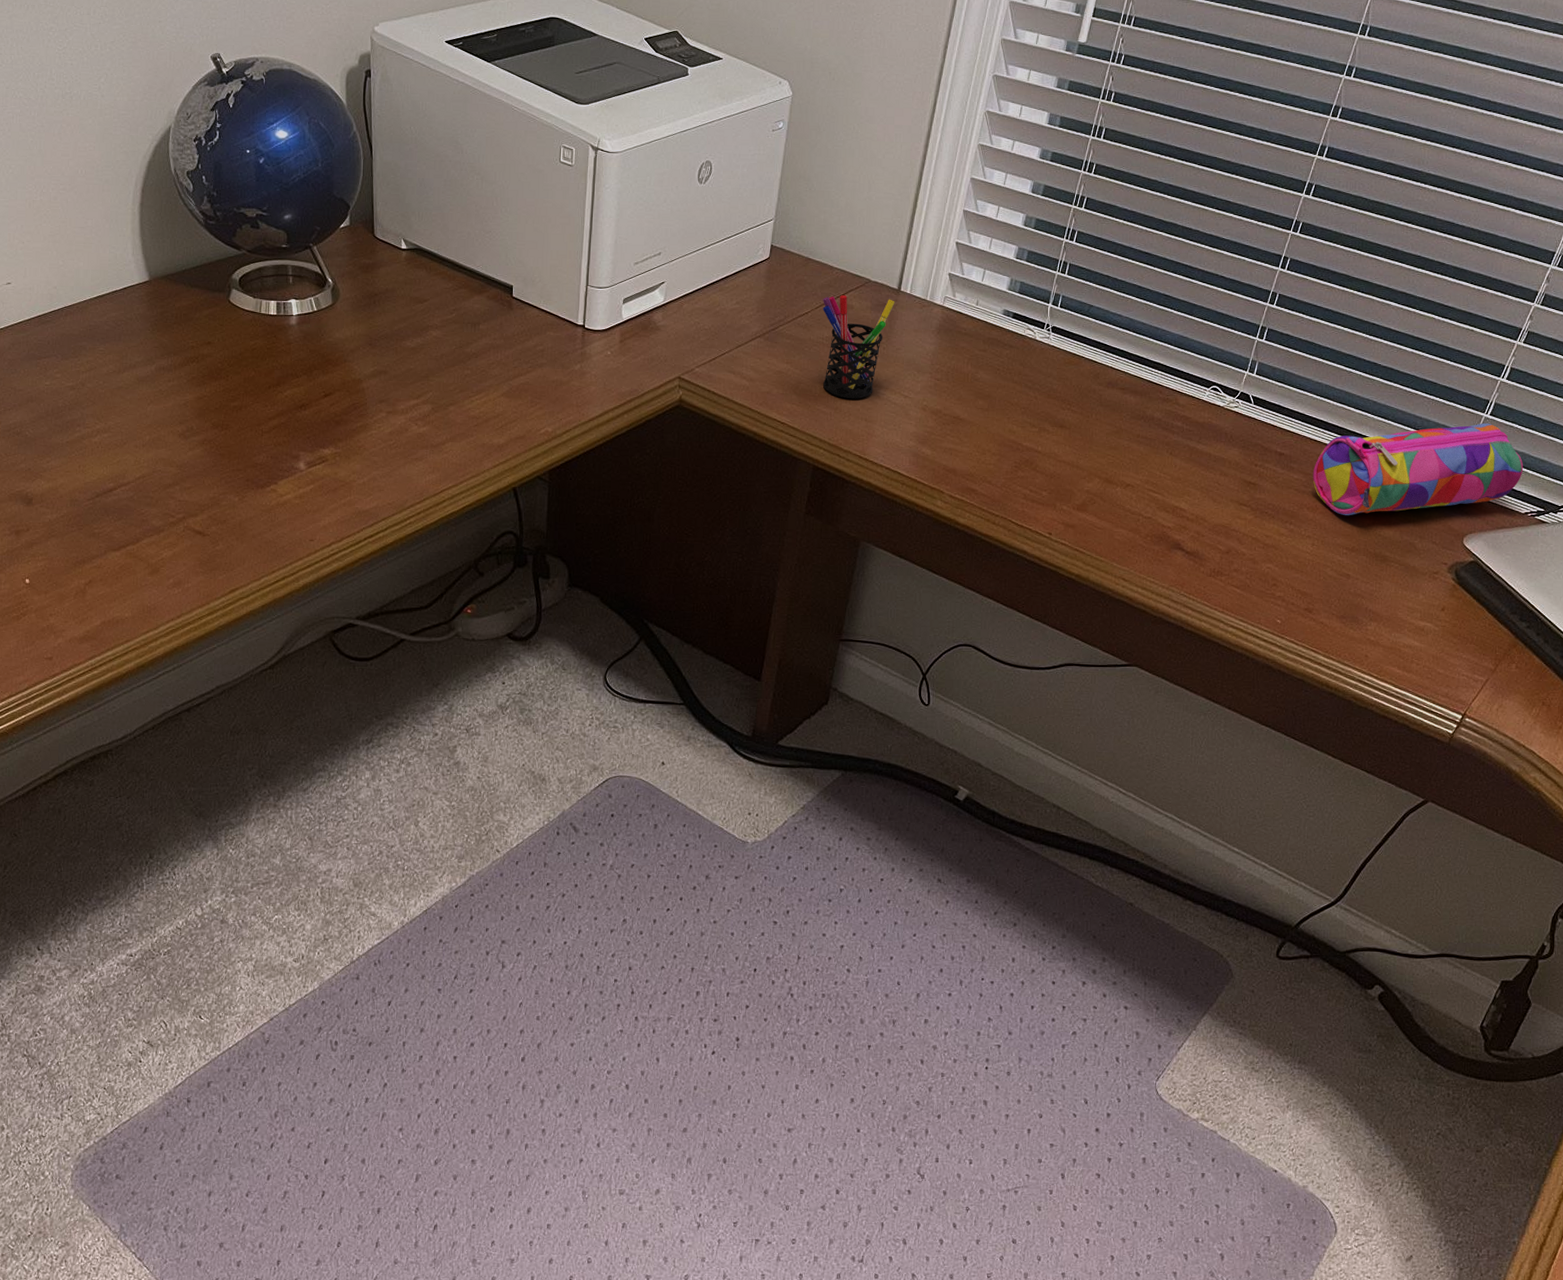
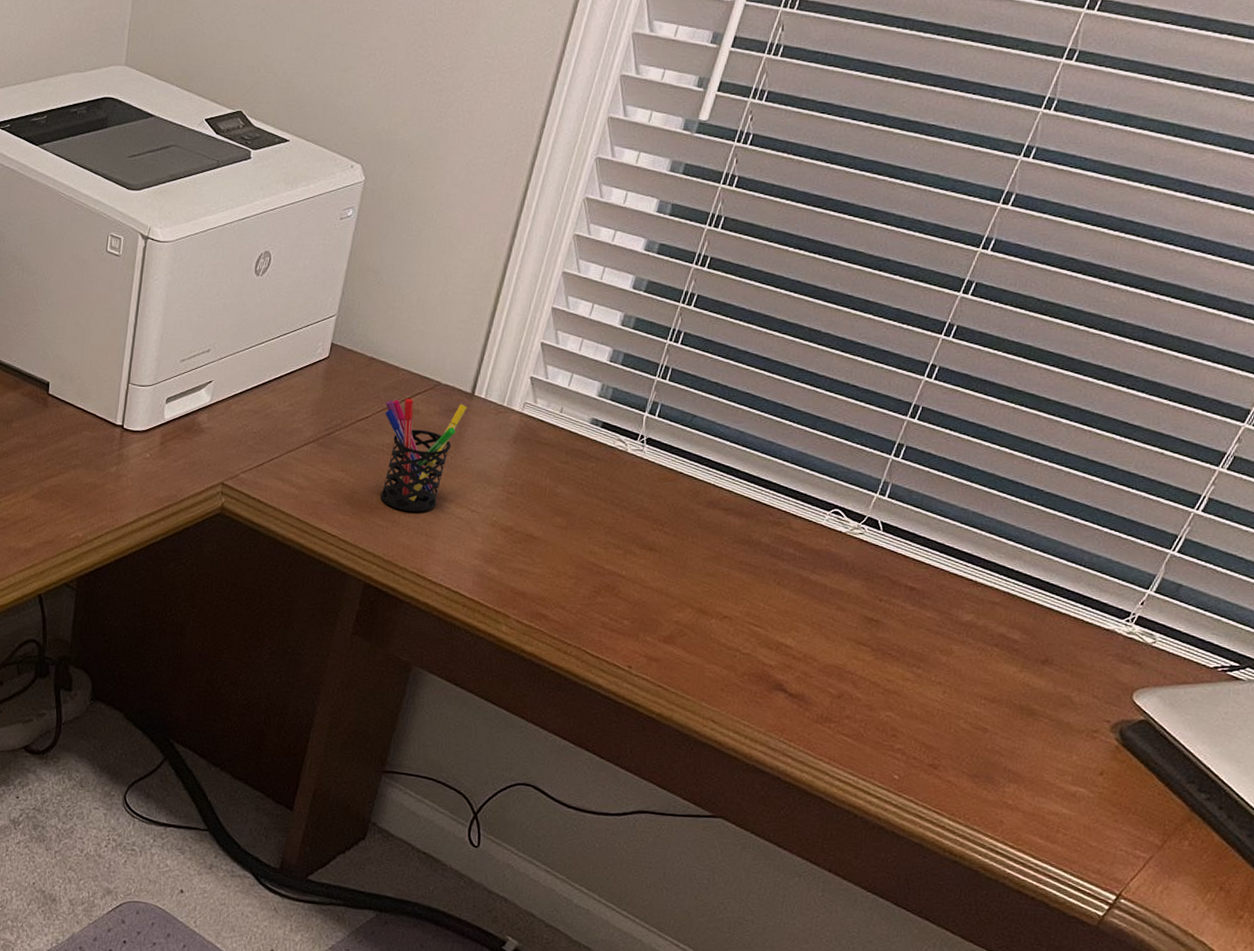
pencil case: present [1312,423,1524,515] -> none [949,561,1217,661]

